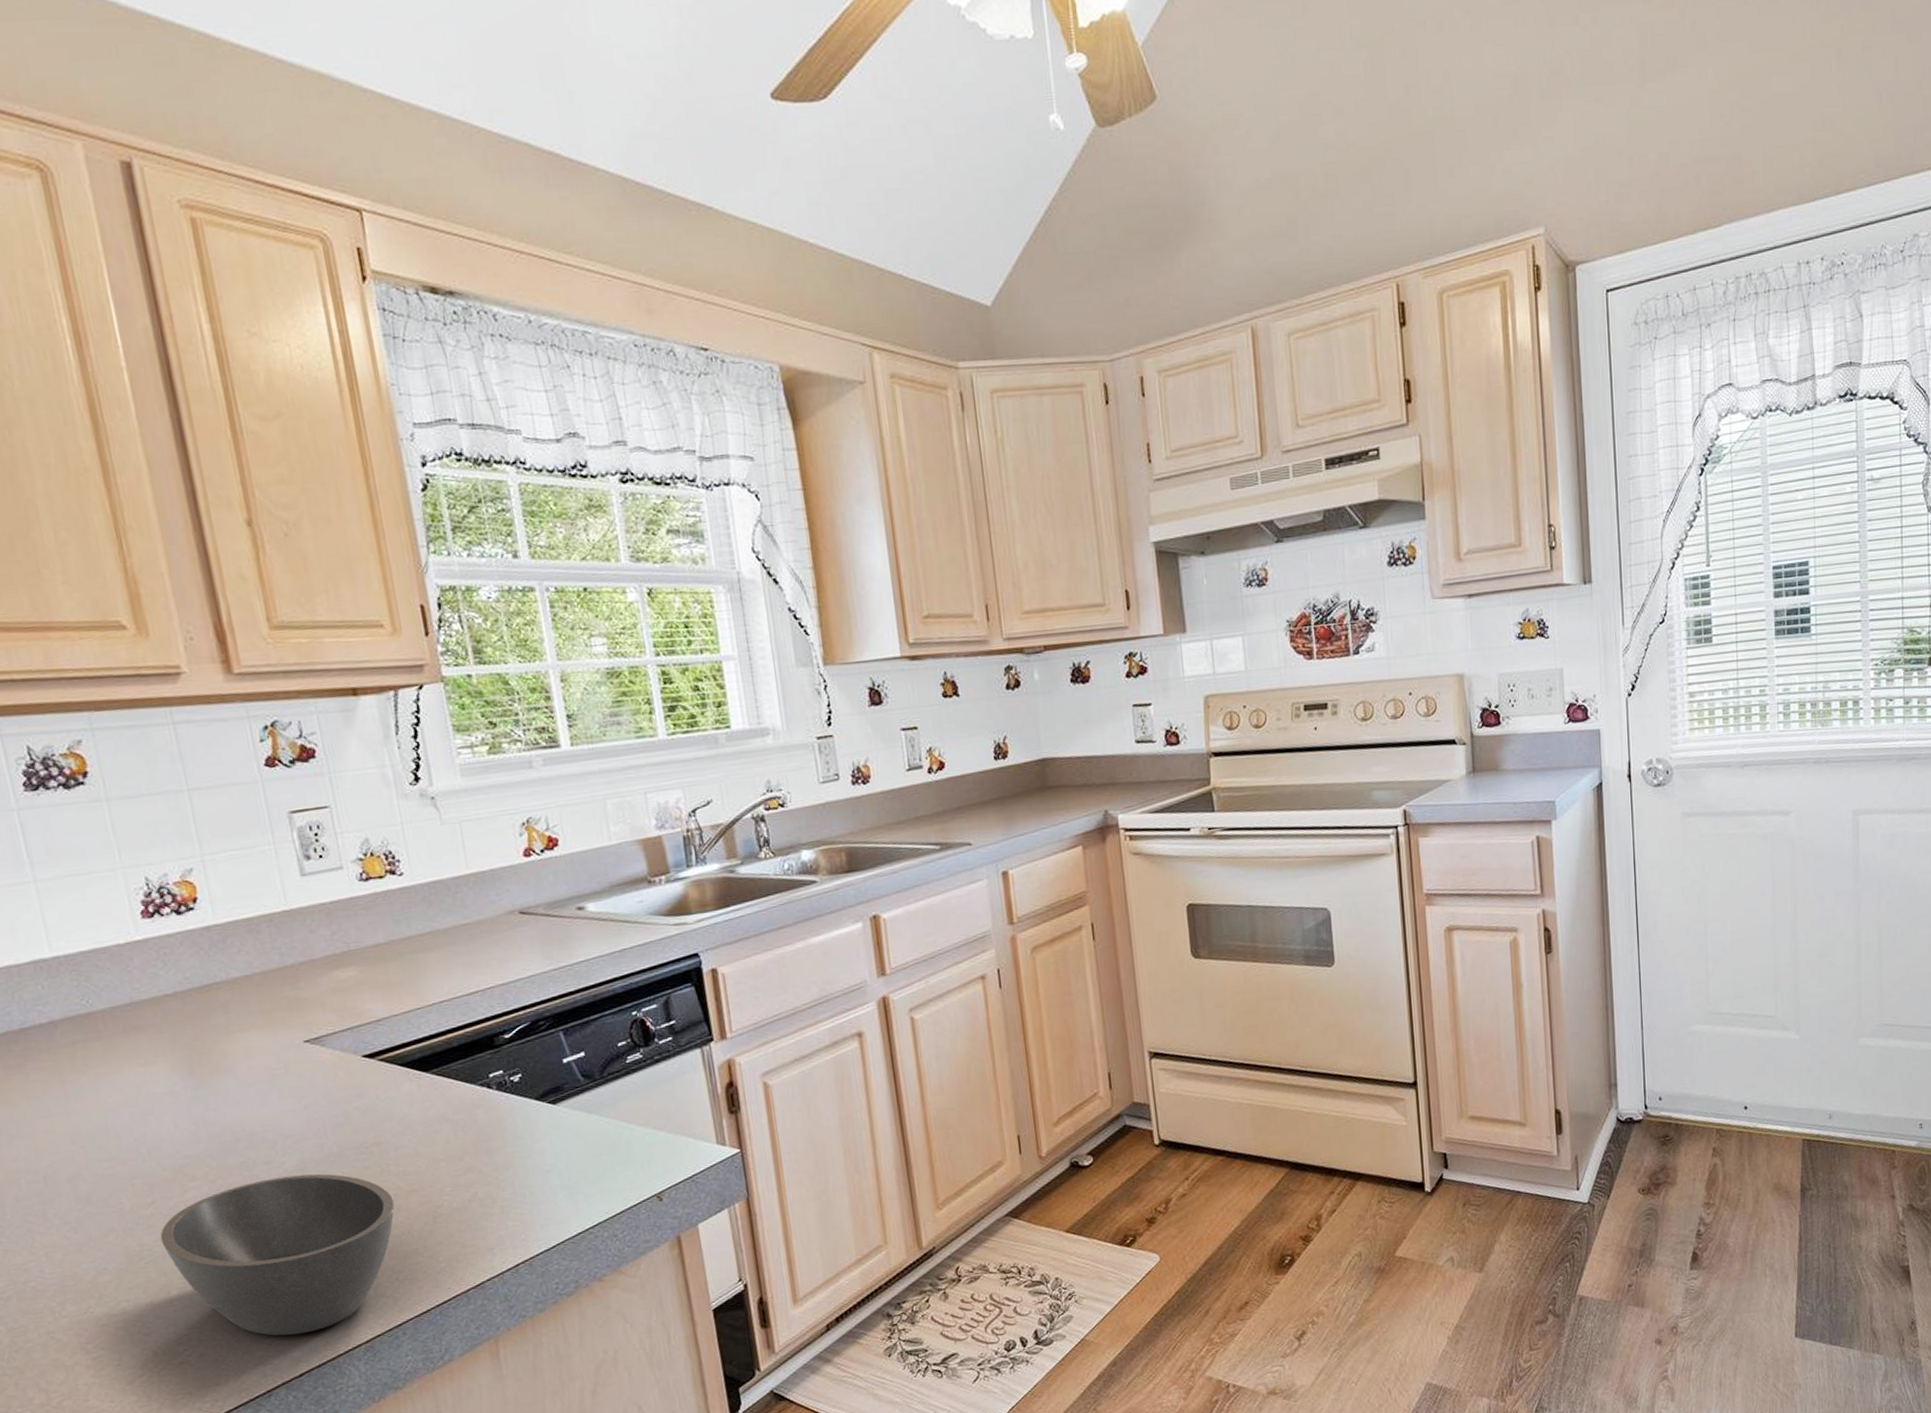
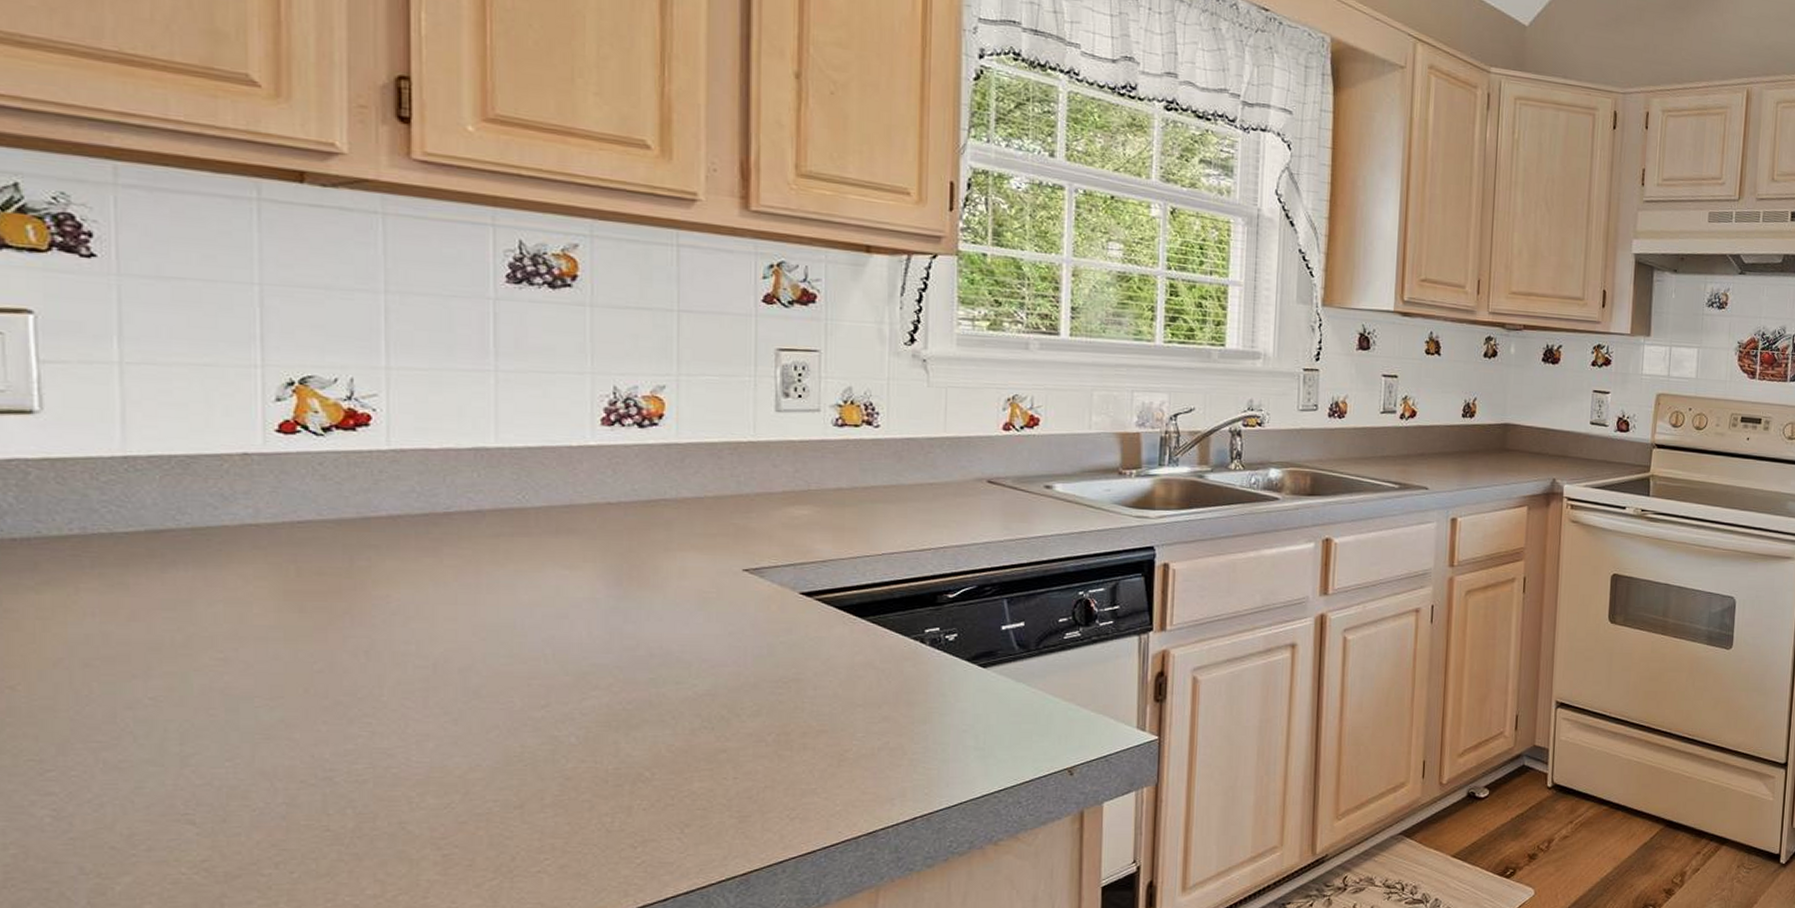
bowl: present [160,1173,395,1336] -> none [546,699,802,859]

